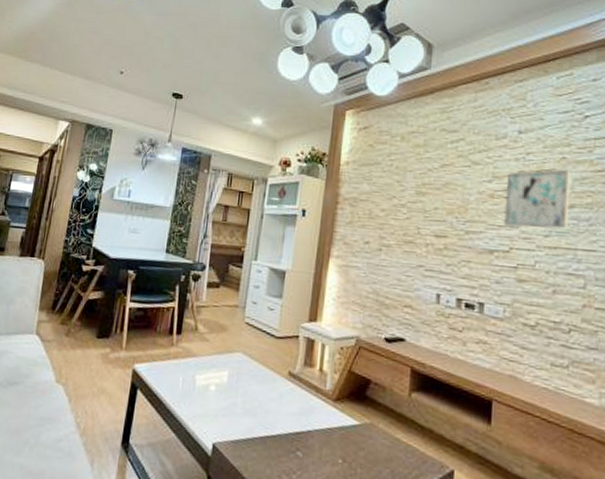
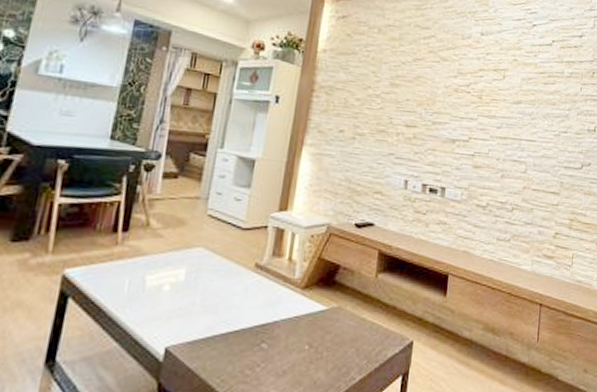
wall art: present [504,169,571,229] -> none [465,69,520,122]

